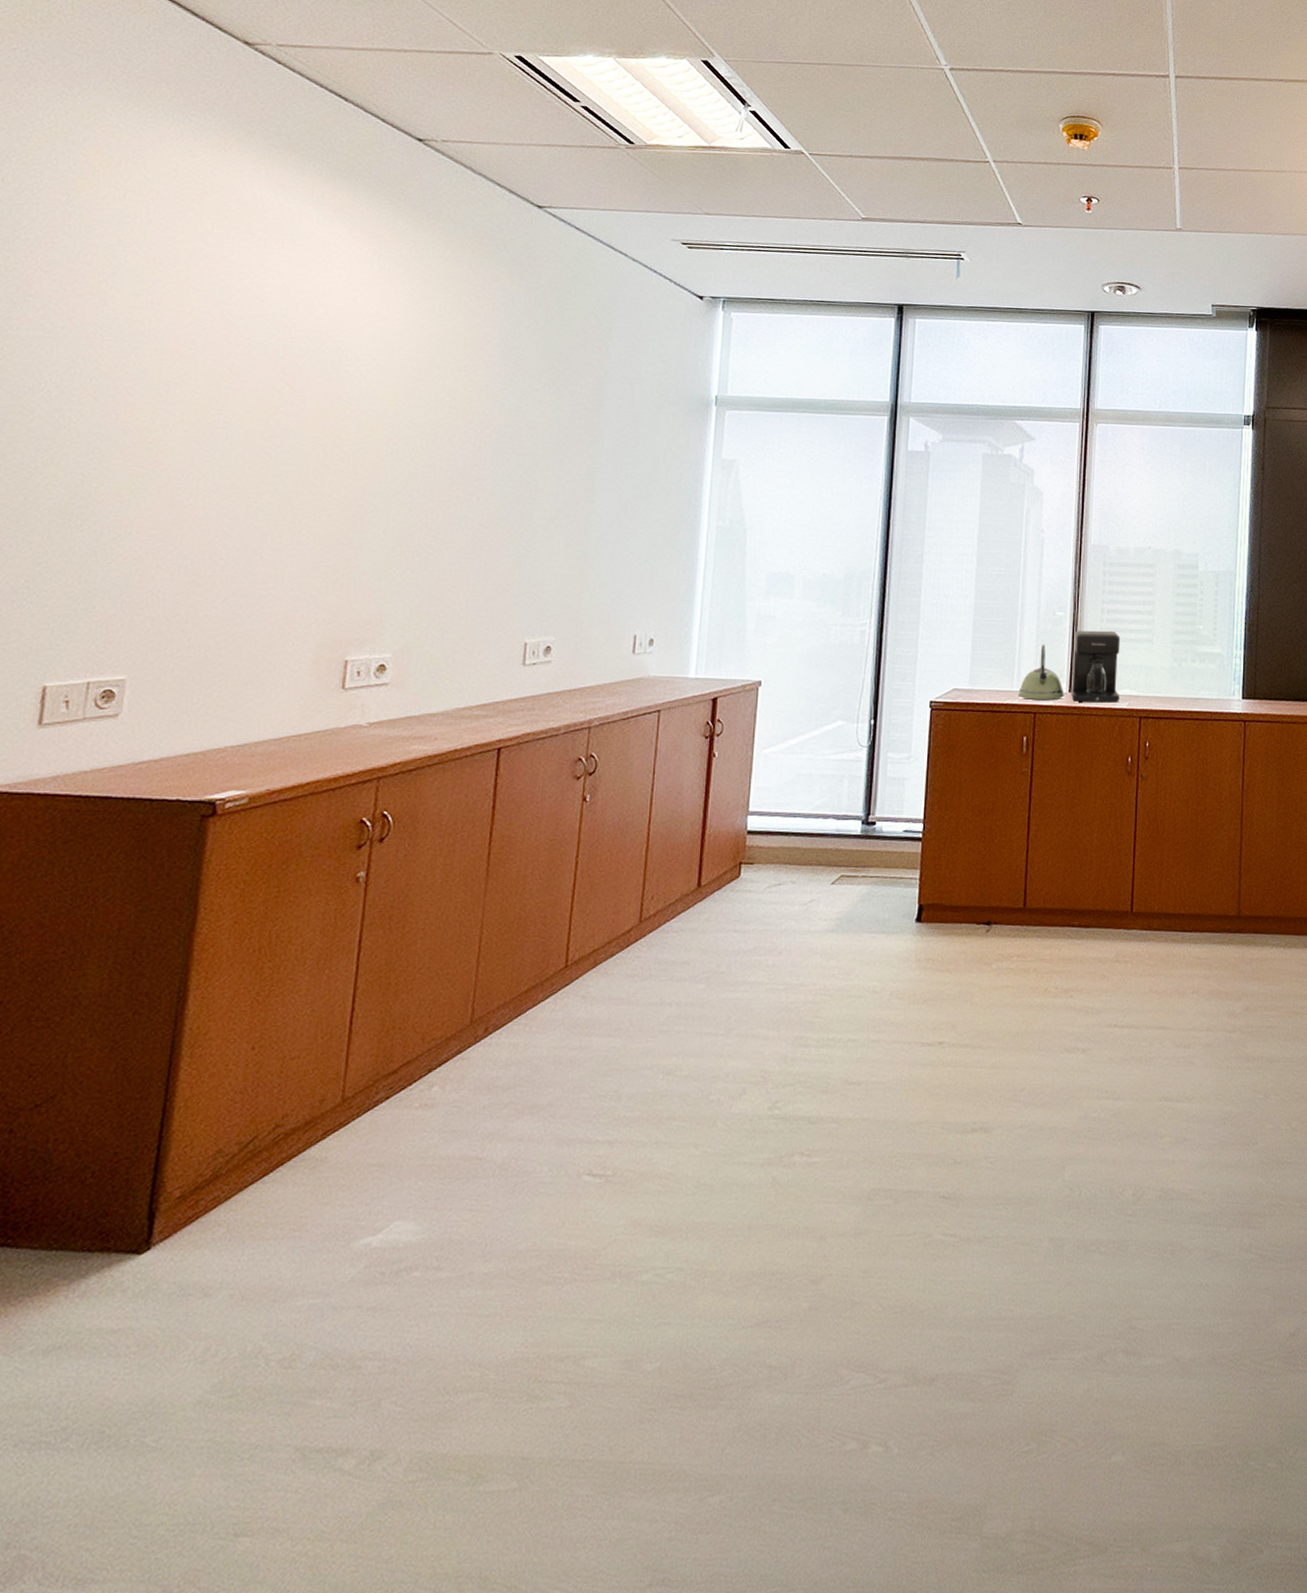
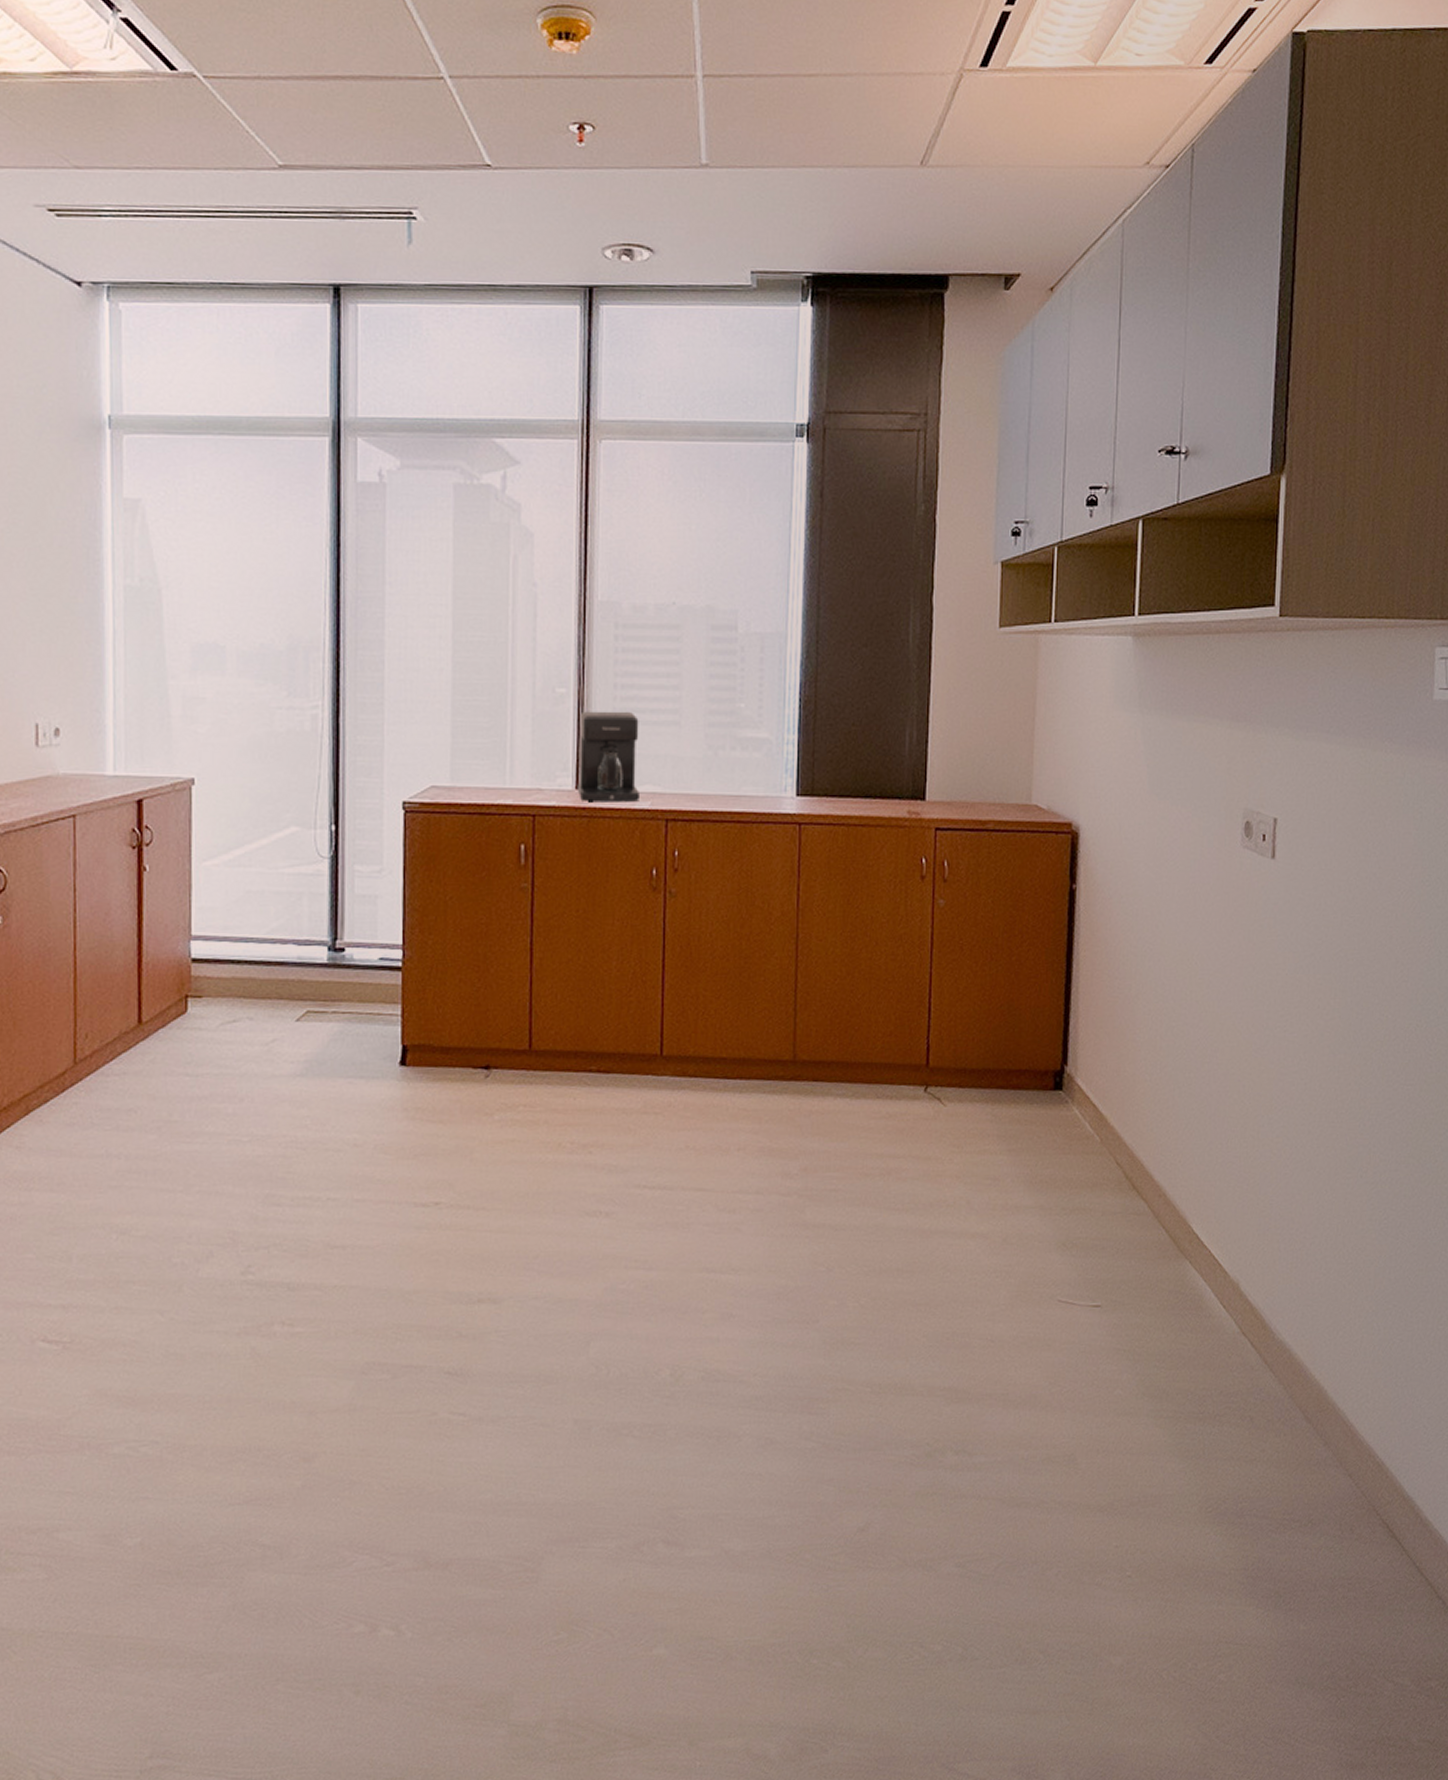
kettle: present [1018,644,1065,701] -> none [512,729,571,800]

